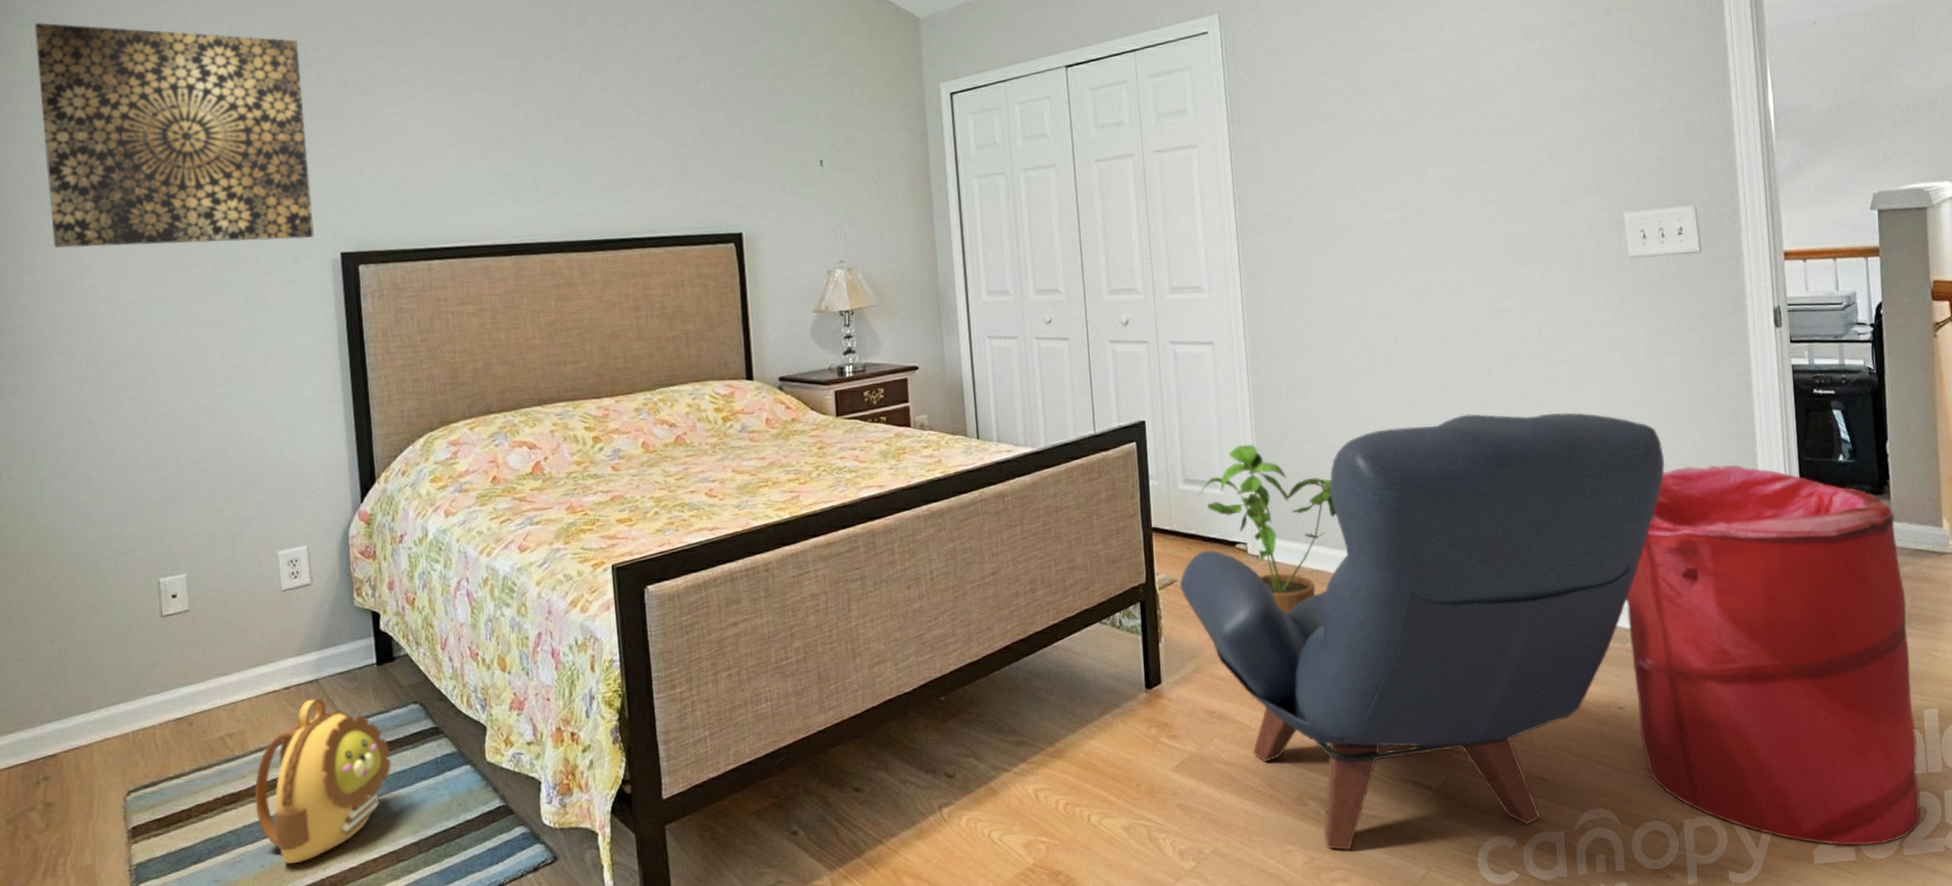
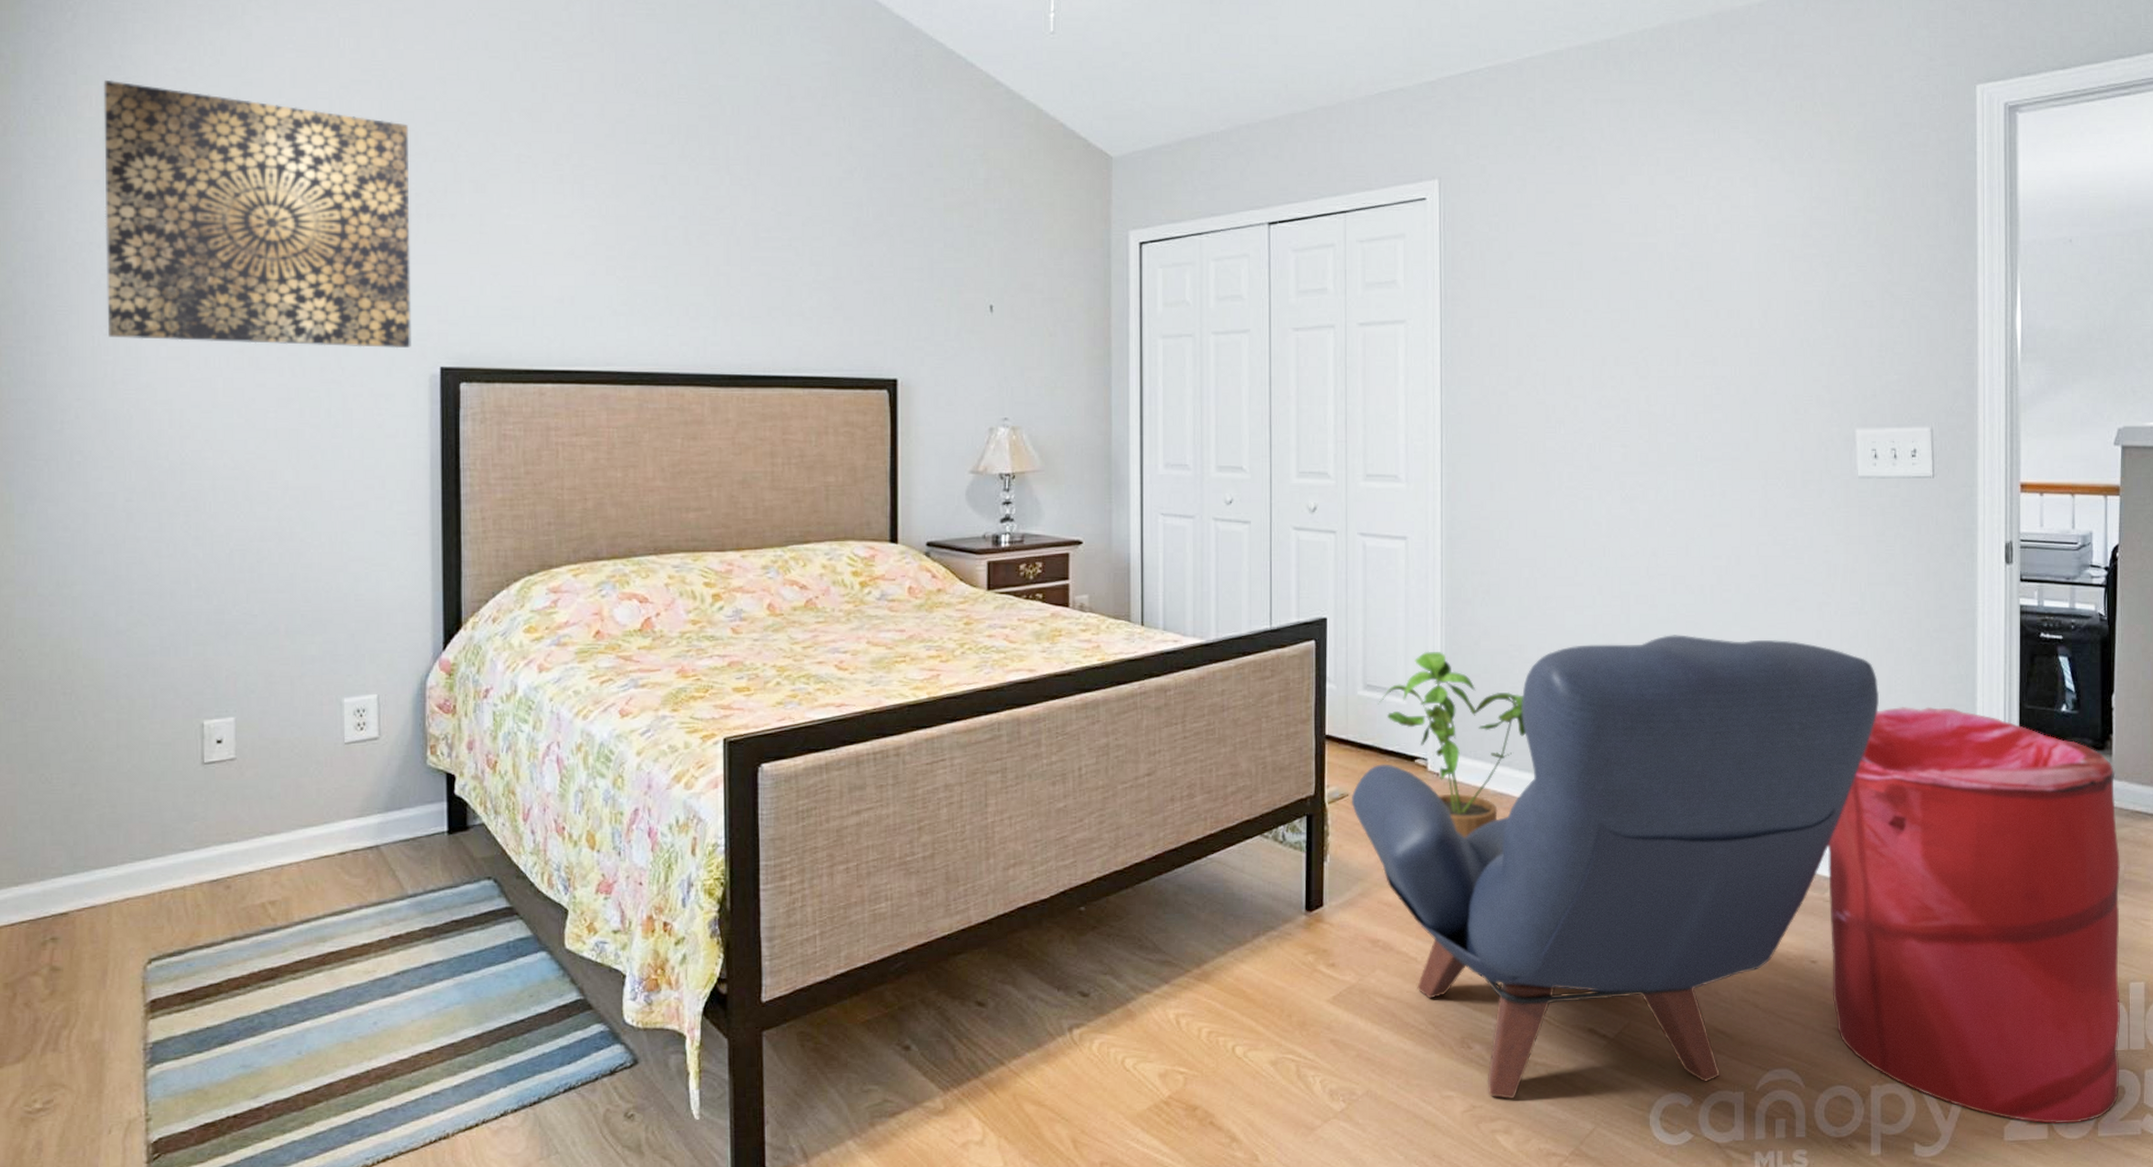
backpack: present [254,698,392,864] -> none [296,867,457,1051]

